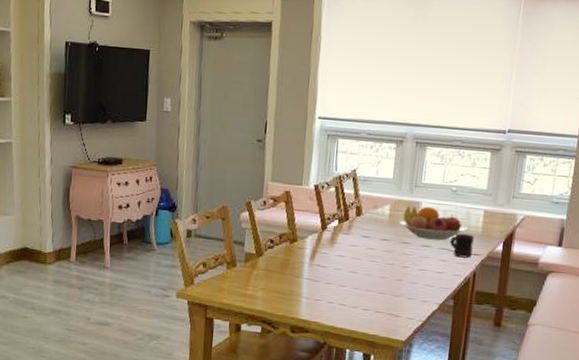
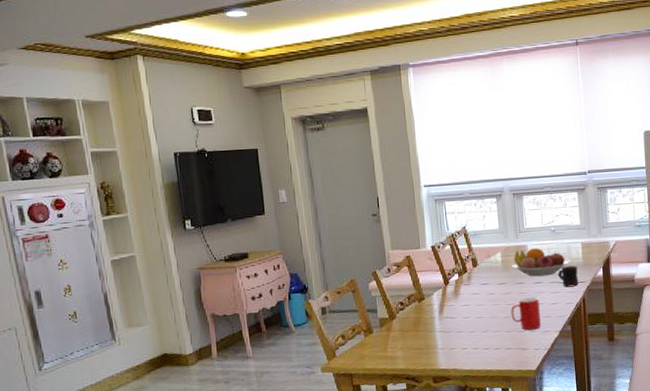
cup: none [388,259,423,297] -> present [511,297,541,330]

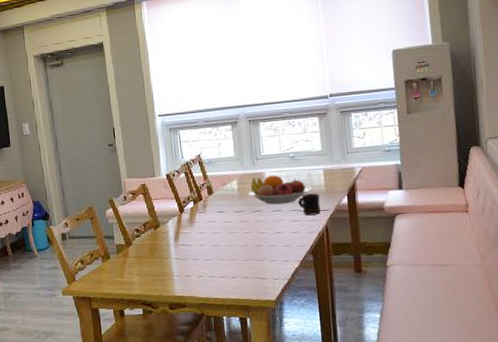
cup: present [511,297,541,330] -> none [248,225,280,260]

